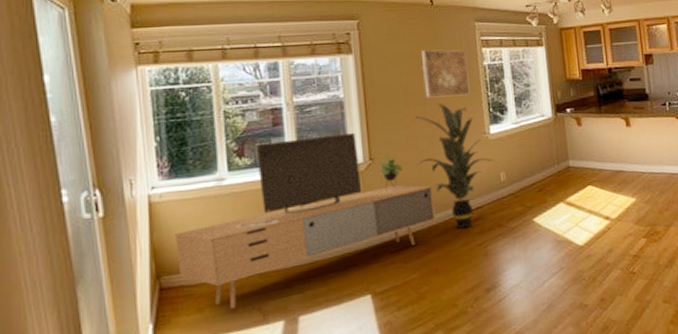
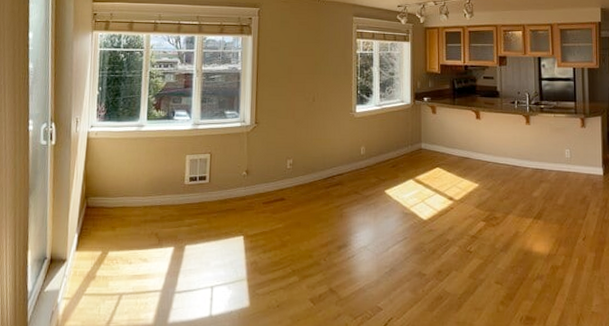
media console: present [174,133,436,309] -> none [102,99,304,231]
indoor plant: present [416,104,494,229] -> none [293,83,357,191]
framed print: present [421,50,470,98] -> none [305,37,343,78]

